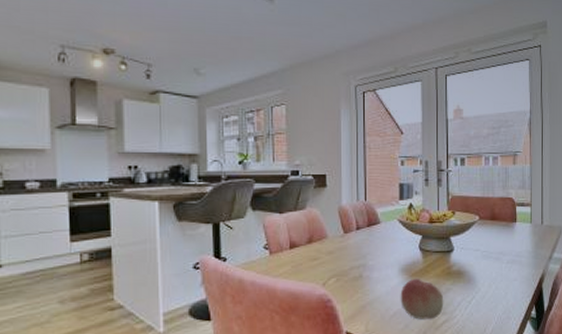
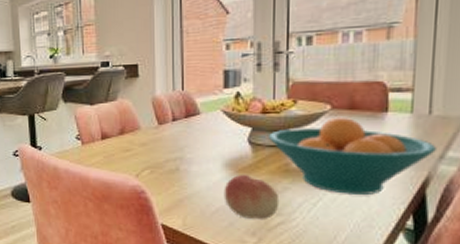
fruit bowl: none [435,226,547,292] -> present [269,116,437,195]

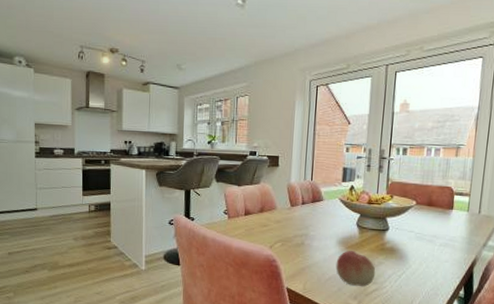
fruit bowl: present [269,116,437,195] -> none [372,210,482,270]

